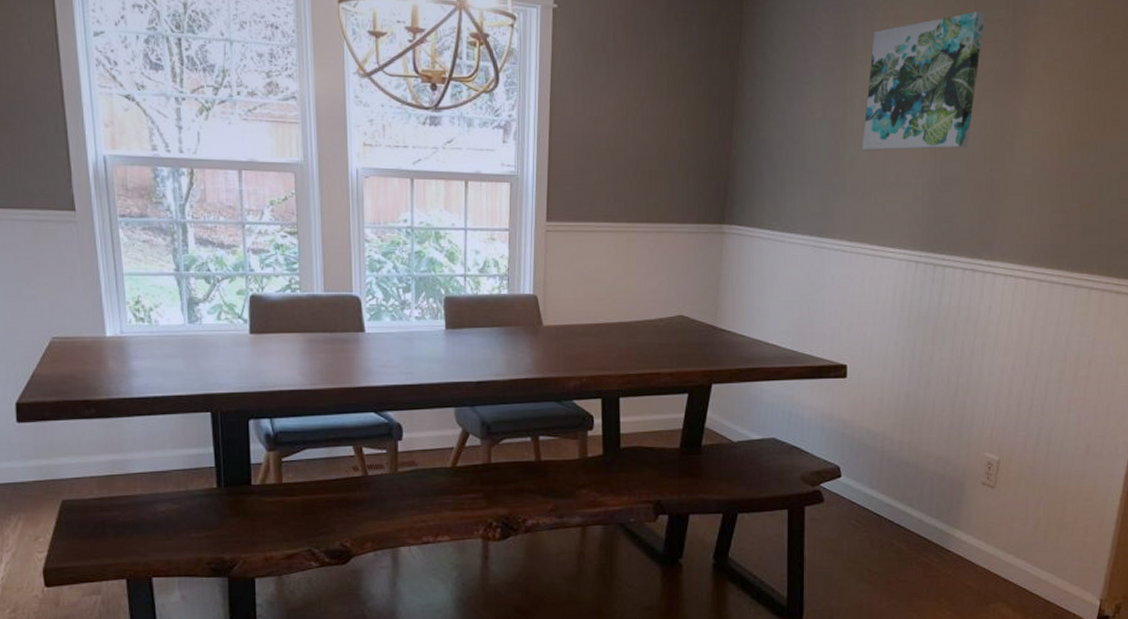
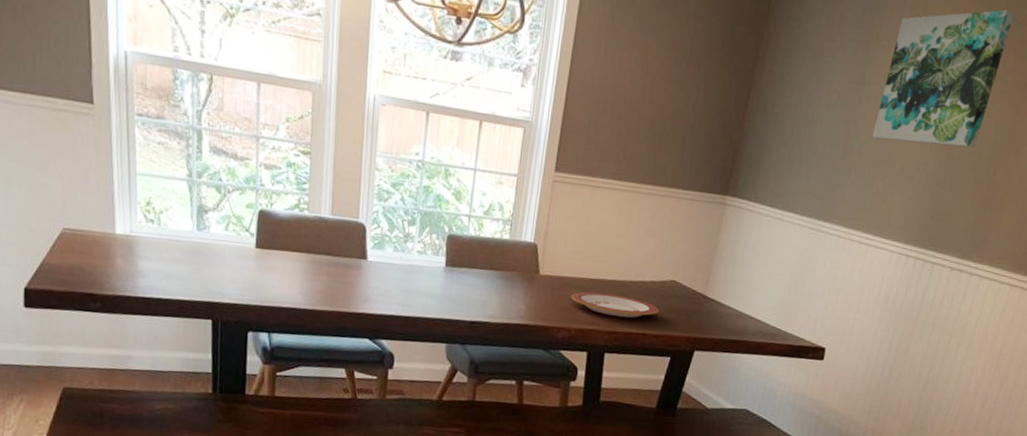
plate: none [578,336,670,358] -> present [571,292,660,318]

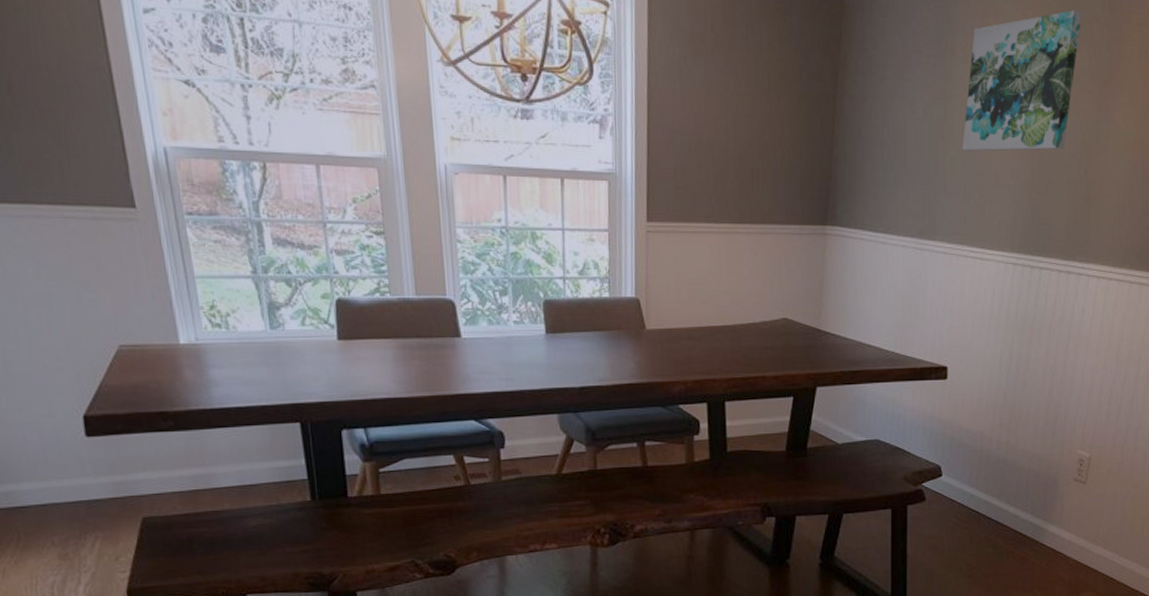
plate: present [571,292,660,318] -> none [682,340,775,362]

